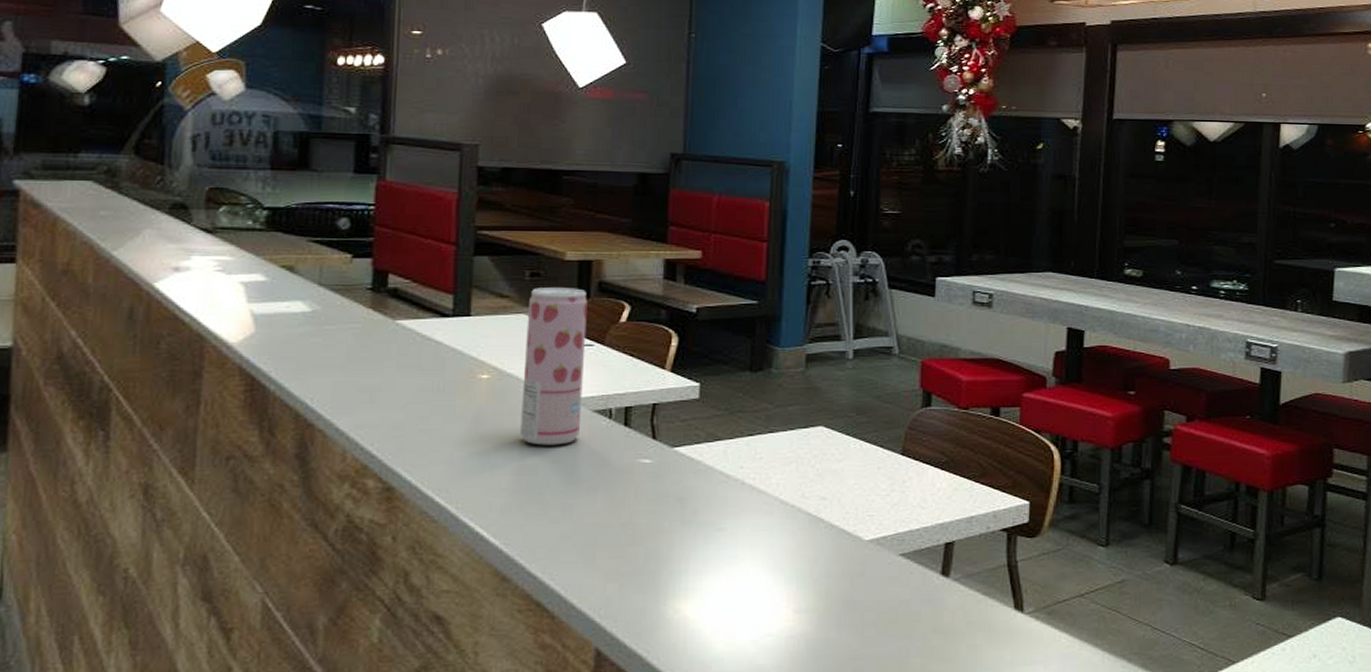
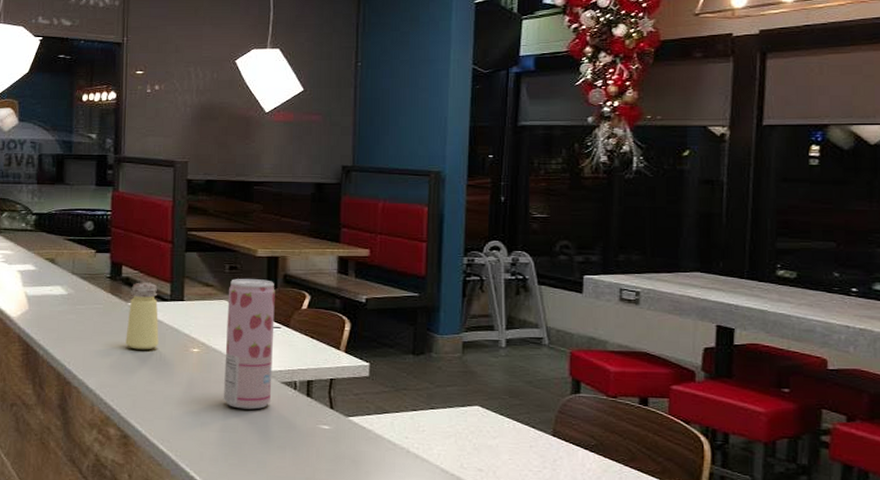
saltshaker: none [391,294,437,379] -> present [125,282,159,350]

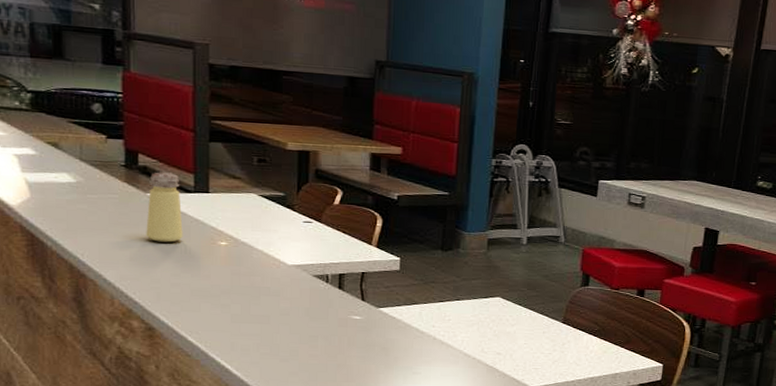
beverage can: present [224,279,275,410] -> none [254,172,306,302]

